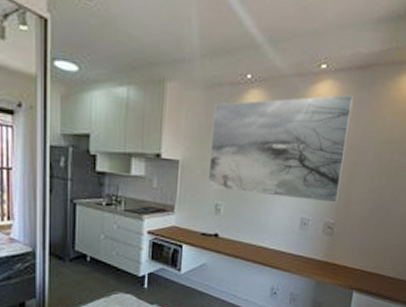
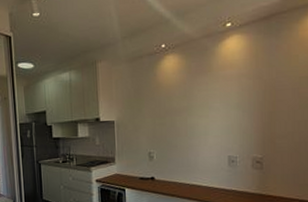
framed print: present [207,95,354,203] -> none [137,43,263,140]

